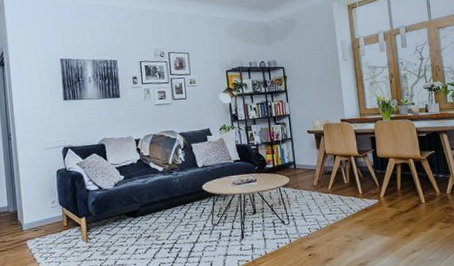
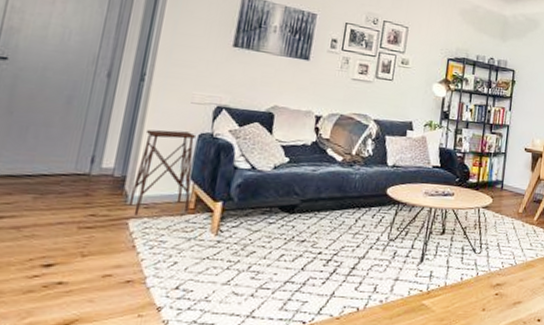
side table: none [21,170,64,238] -> present [128,129,197,216]

